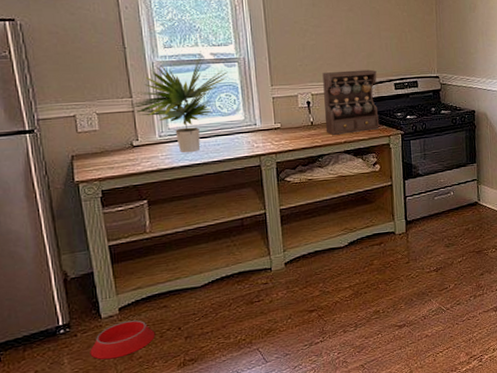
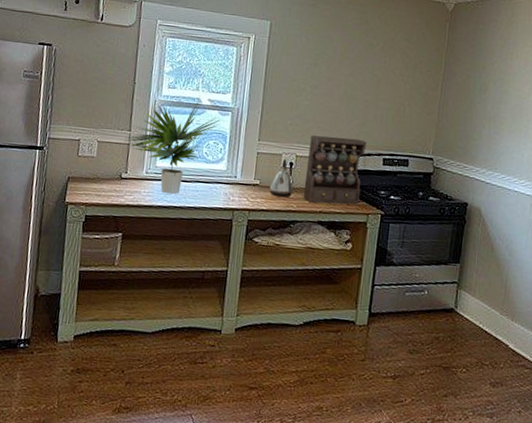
pet bowl: present [90,320,156,360] -> none [39,350,100,387]
kettle: none [291,98,316,136] -> present [269,158,294,198]

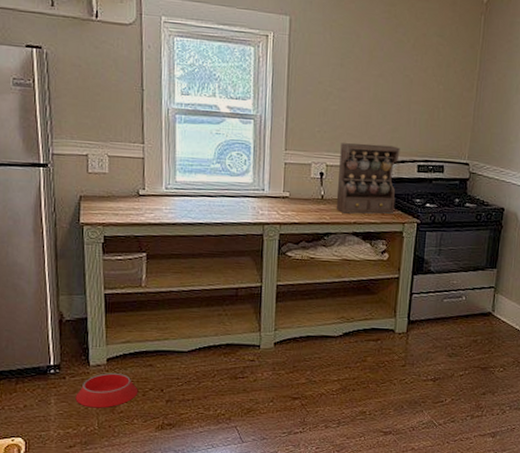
pet bowl: none [39,350,100,387] -> present [75,373,139,408]
plant: present [124,95,221,195] -> none [137,102,242,211]
kettle: present [269,158,294,198] -> none [300,168,326,210]

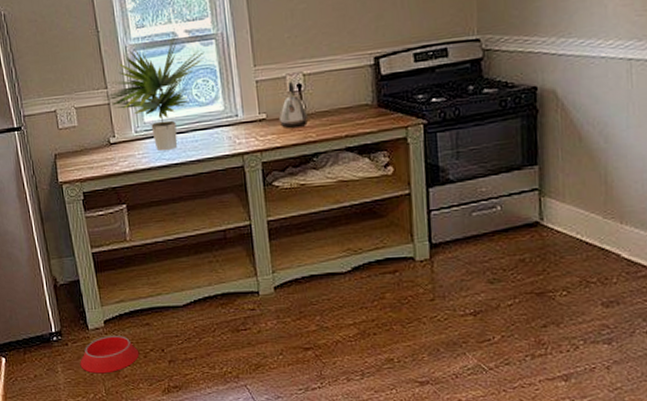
plant: none [137,102,242,211] -> present [102,28,205,152]
kettle: none [300,168,326,210] -> present [278,80,309,130]
spice rack: present [336,143,400,214] -> none [316,36,393,127]

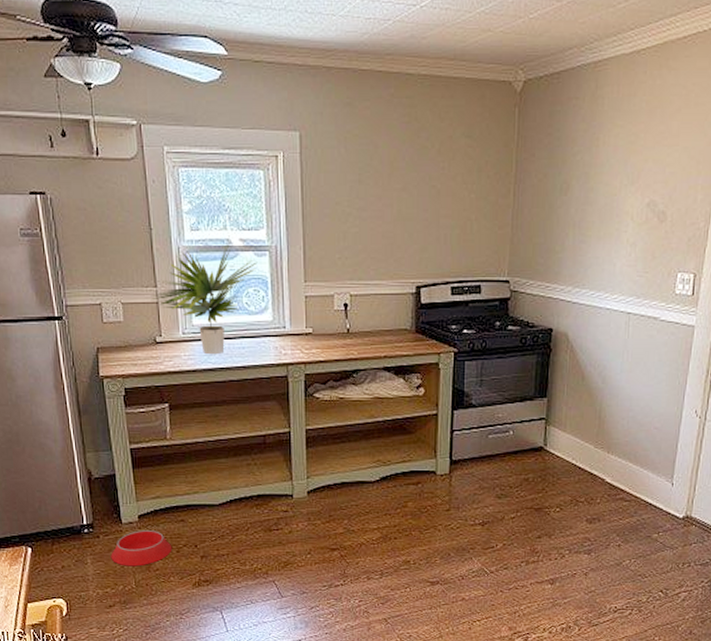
kettle: present [278,80,309,130] -> none [324,299,352,345]

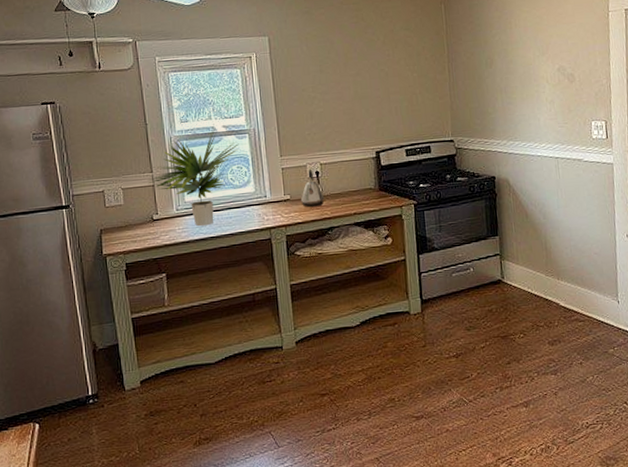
pet bowl: present [111,530,173,567] -> none [115,394,173,433]
kettle: none [324,299,352,345] -> present [300,168,325,208]

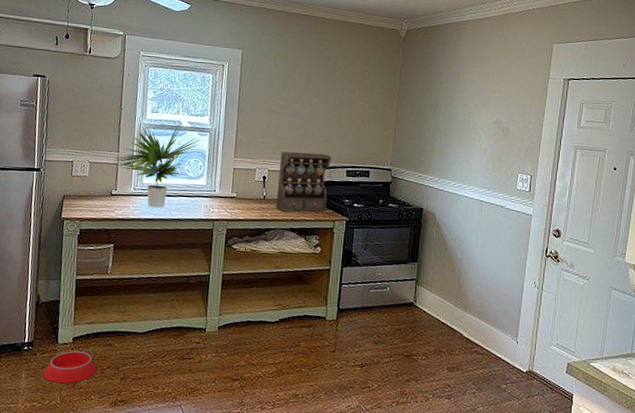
pet bowl: none [115,394,173,433] -> present [43,351,98,384]
kettle: present [300,168,325,208] -> none [245,173,267,209]
spice rack: none [331,135,391,206] -> present [275,151,332,213]

